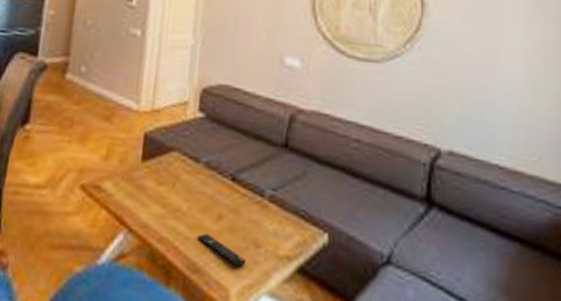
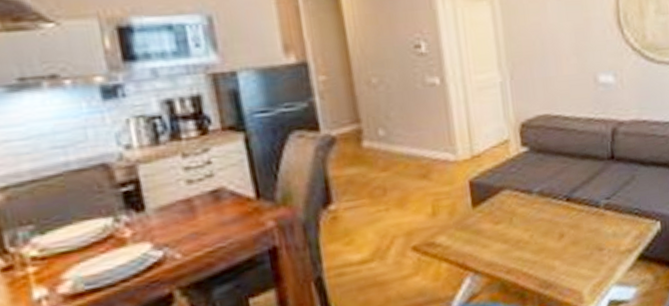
remote control: present [197,233,246,268] -> none [544,252,593,272]

